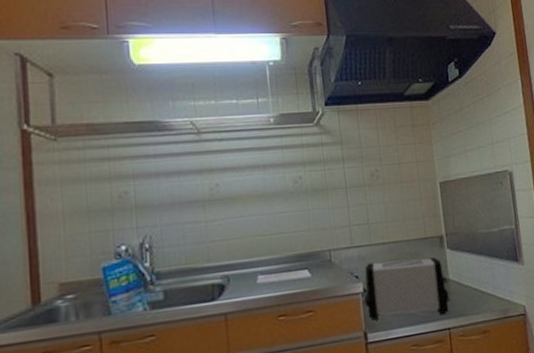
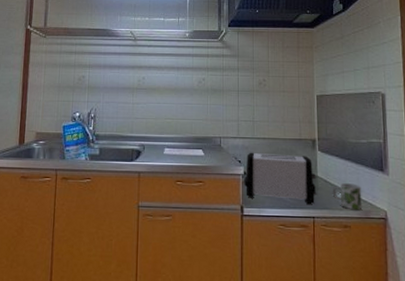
mug: none [466,280,500,312] -> present [332,183,363,211]

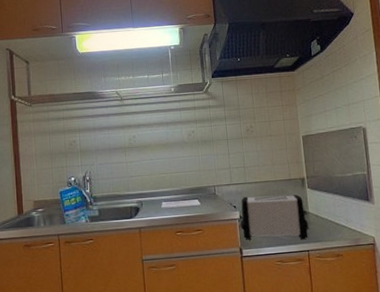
mug: present [332,183,363,211] -> none [323,215,352,240]

